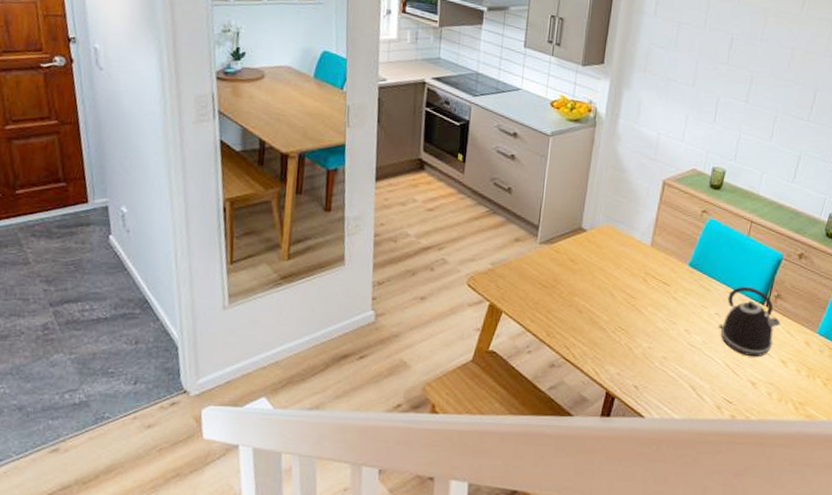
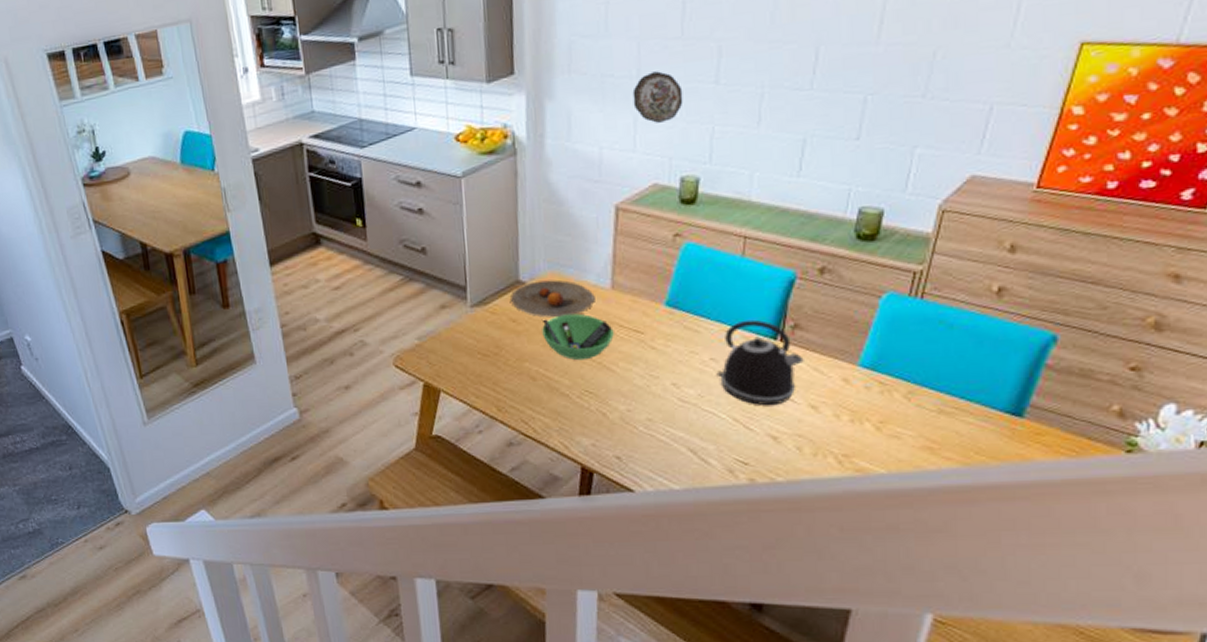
plate: none [572,230,638,264] -> present [511,279,595,318]
bowl: none [593,261,648,302] -> present [542,313,614,361]
decorative plate: none [687,84,723,124] -> present [632,71,683,123]

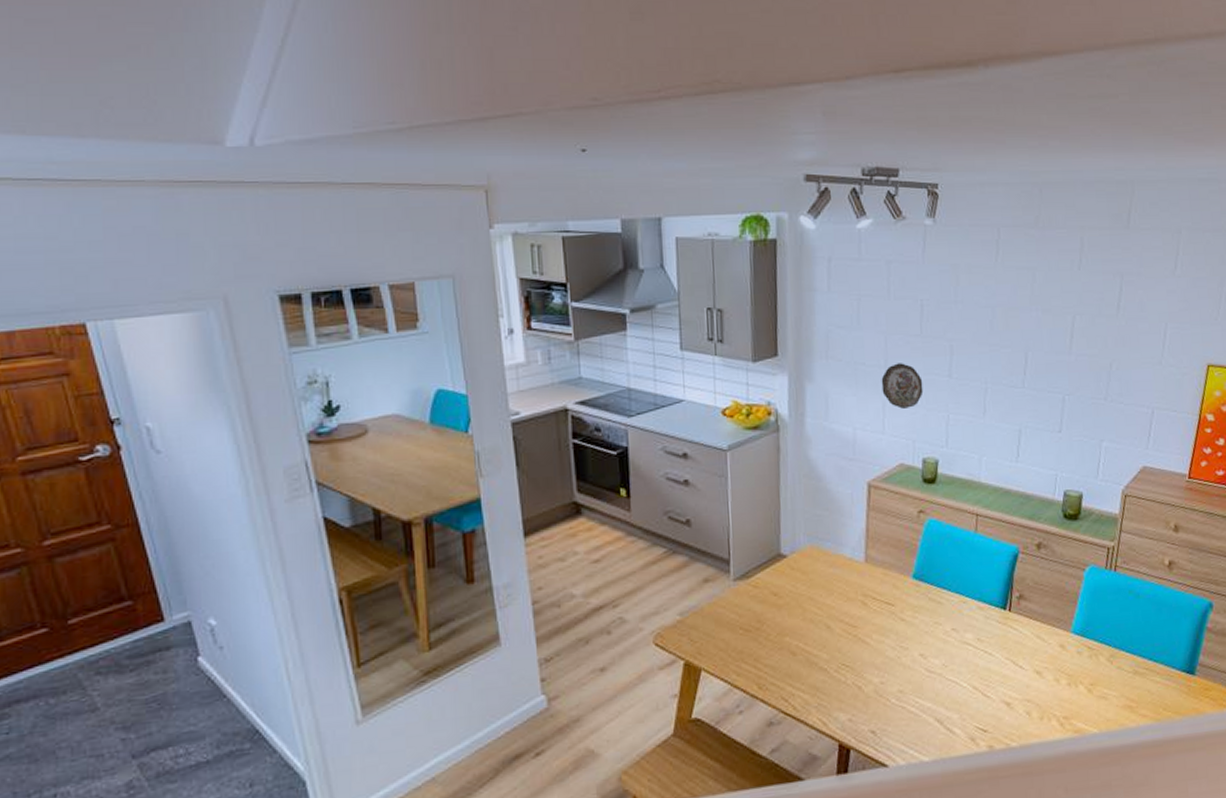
plate: present [511,279,595,318] -> none [772,553,851,591]
bowl: present [542,313,614,361] -> none [802,586,868,634]
kettle: present [716,319,804,406] -> none [957,591,1029,673]

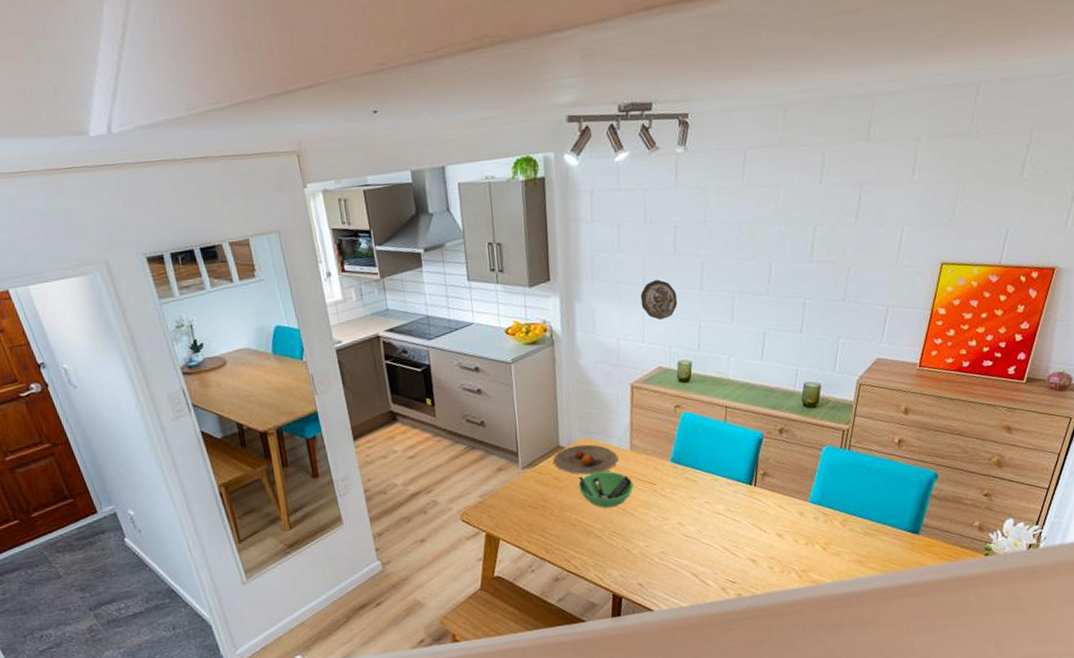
plate: none [772,553,851,591] -> present [553,444,618,475]
bowl: none [802,586,868,634] -> present [578,471,634,509]

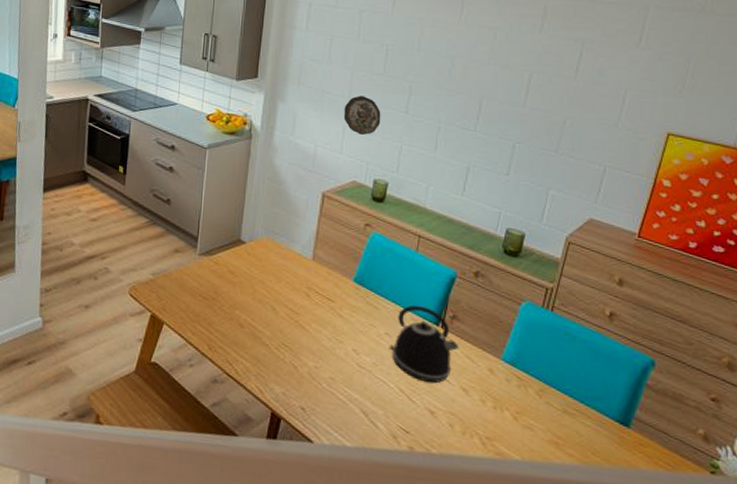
plate: present [553,444,618,475] -> none [232,242,299,277]
bowl: present [578,471,634,509] -> none [253,274,311,317]
kettle: none [710,470,772,537] -> present [389,305,459,384]

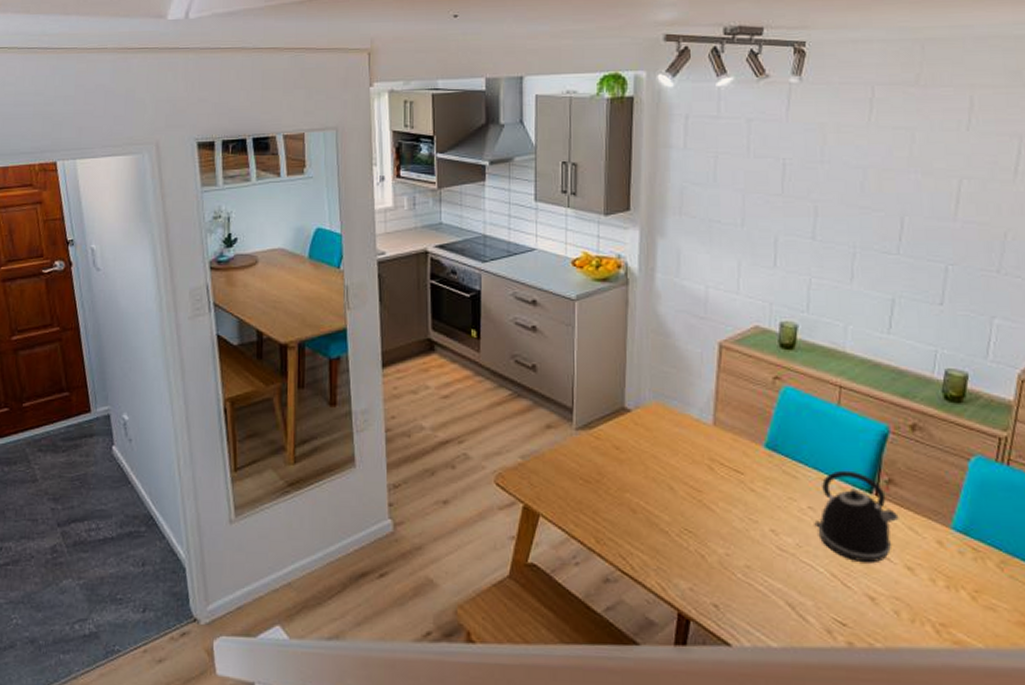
decorative plate: present [343,96,381,135] -> none [737,222,783,269]

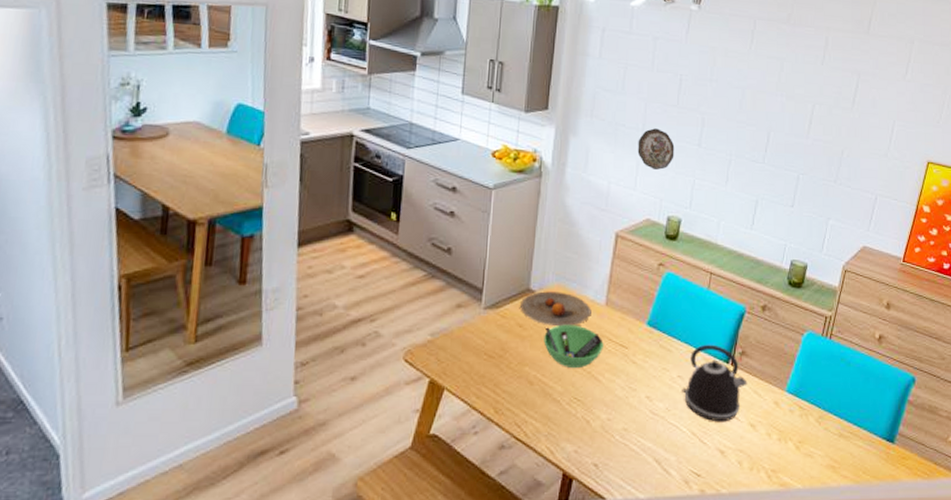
plate: none [616,410,697,450] -> present [520,291,592,327]
bowl: none [644,446,715,496] -> present [544,324,604,369]
decorative plate: none [737,222,783,269] -> present [637,128,675,170]

